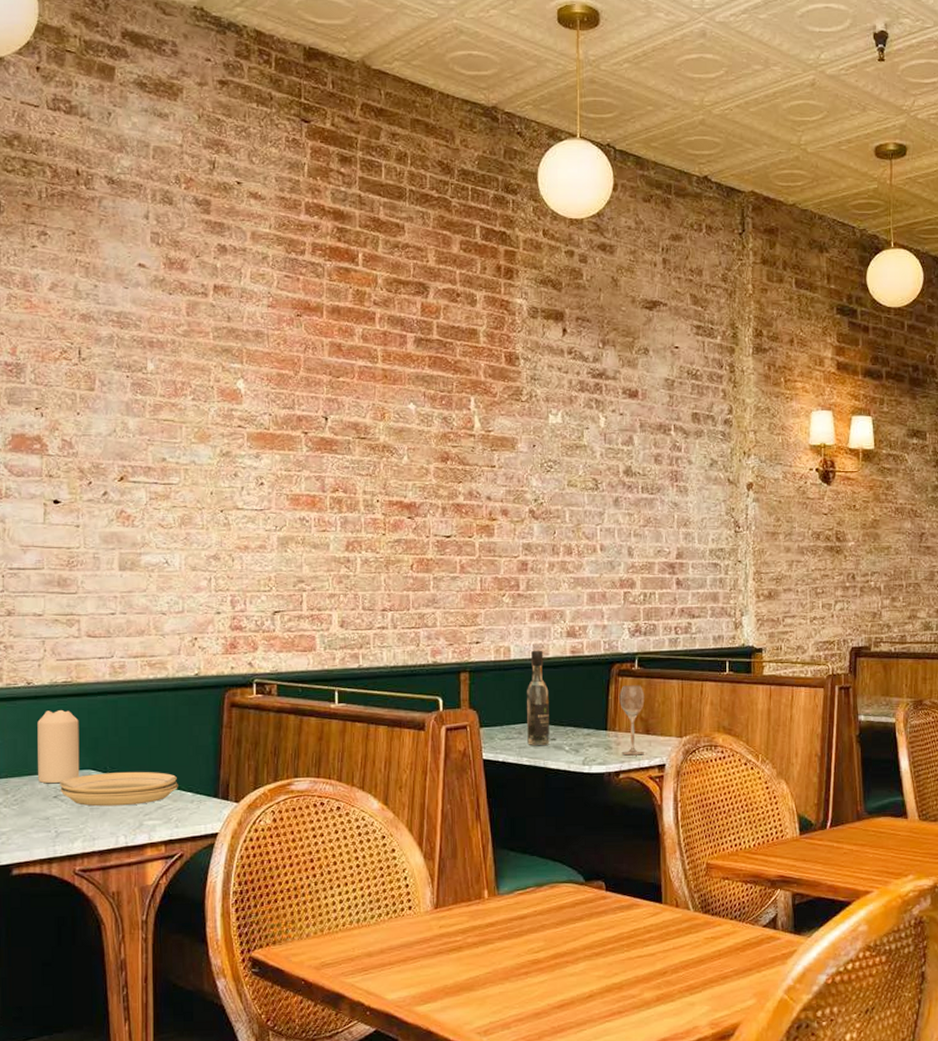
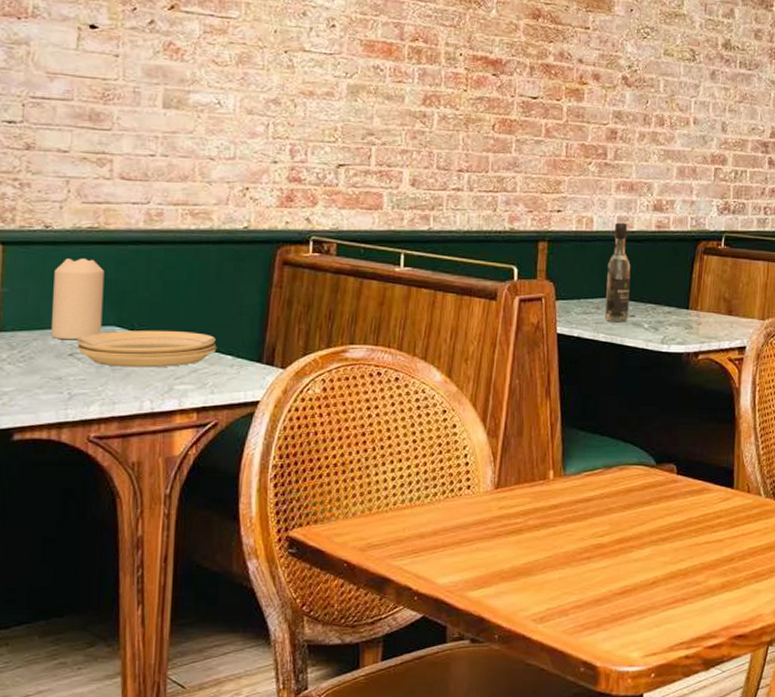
wineglass: present [619,685,645,756] -> none [702,264,730,337]

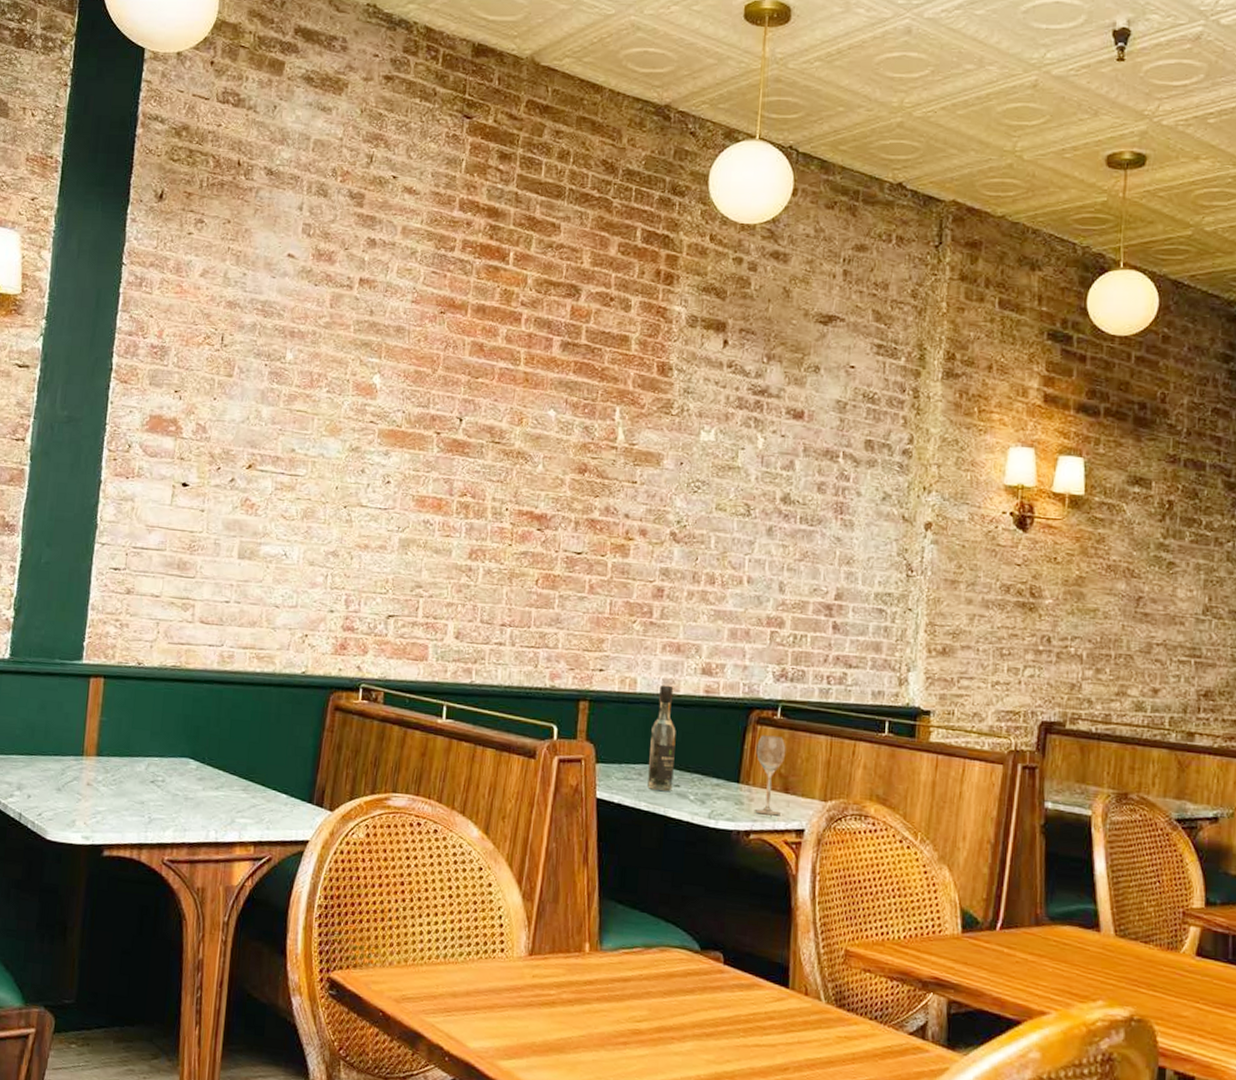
candle: present [51,258,105,340] -> none [138,693,183,769]
plate: present [77,330,217,368] -> none [158,763,274,801]
wineglass: none [702,264,730,337] -> present [754,735,786,816]

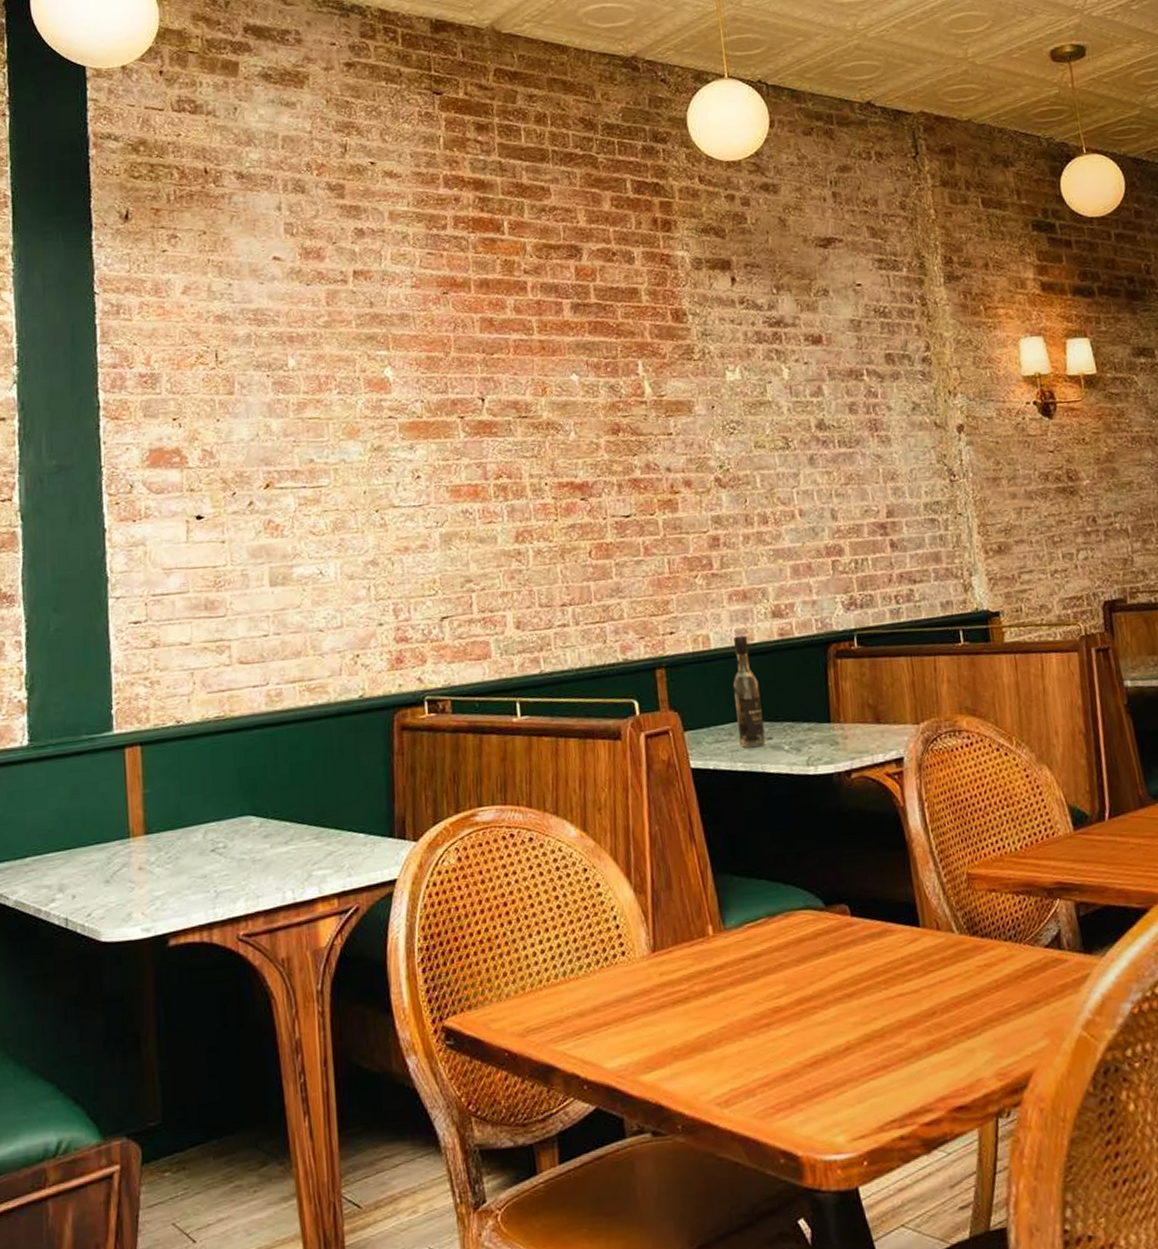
wineglass: present [754,735,786,816] -> none [840,666,877,751]

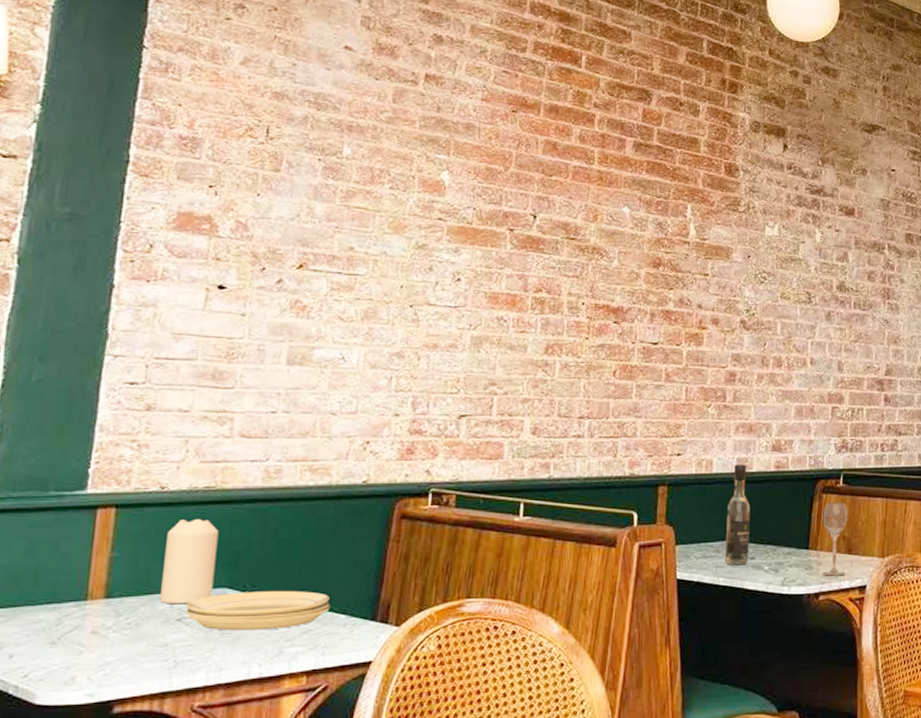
candle: none [189,749,239,836] -> present [160,519,219,605]
plate: none [217,812,349,859] -> present [186,590,330,631]
wineglass: none [840,666,877,751] -> present [822,502,849,576]

